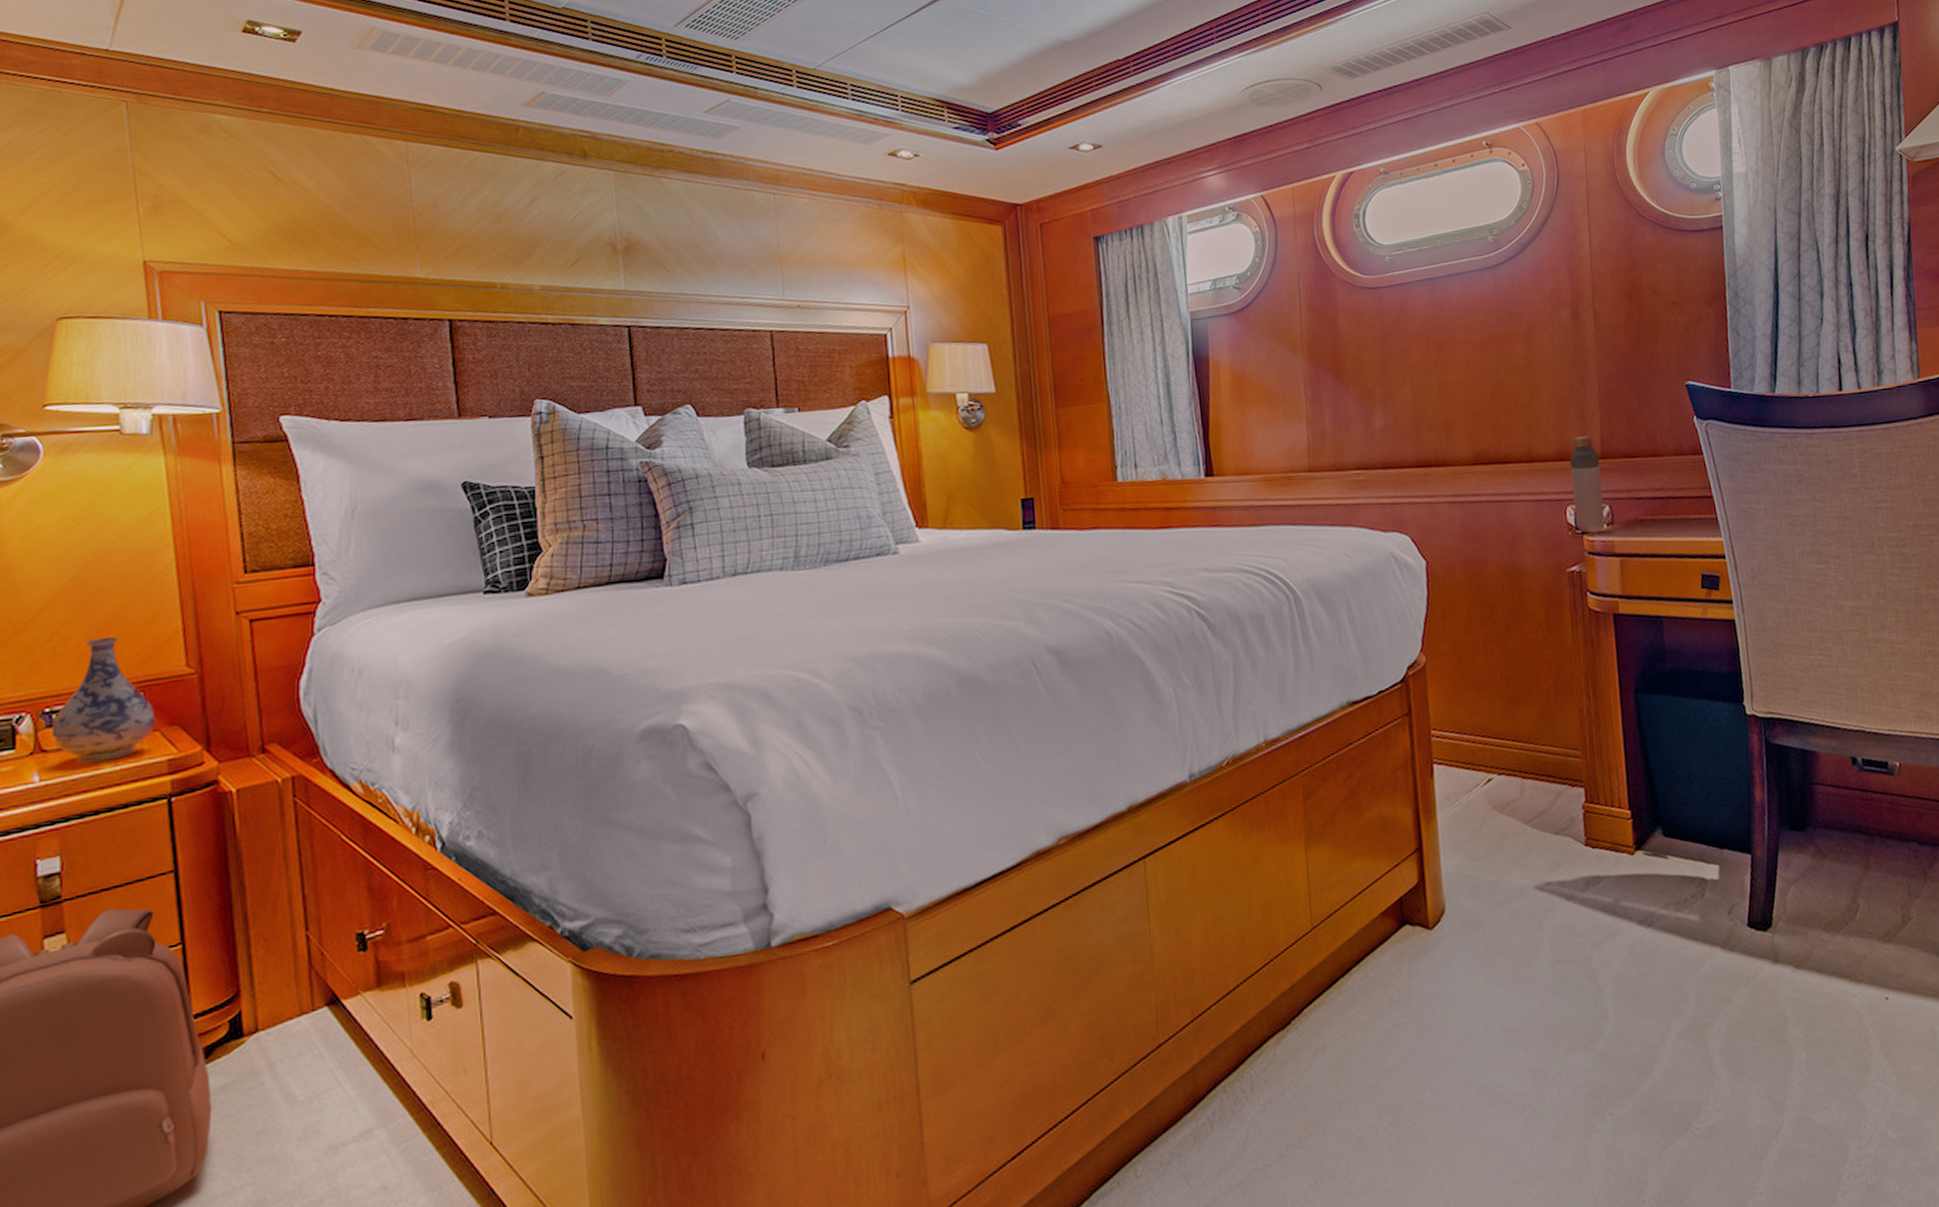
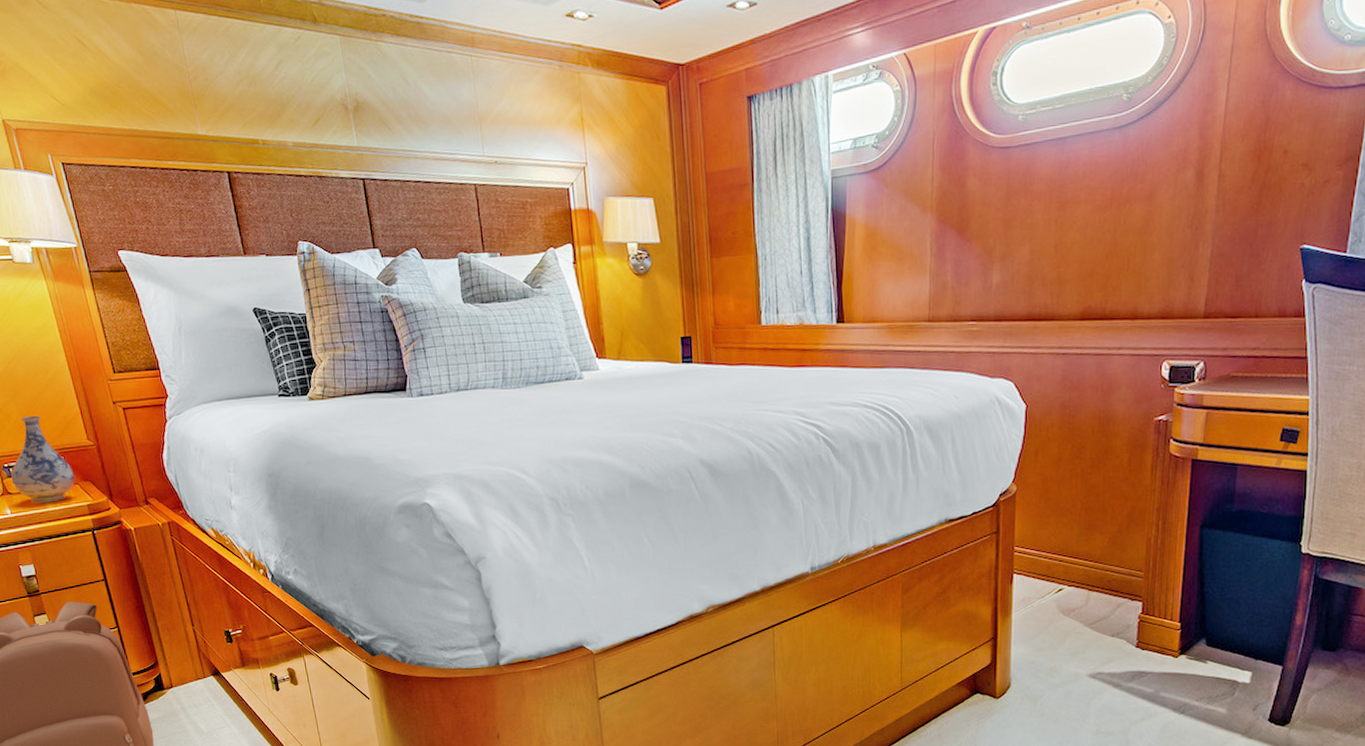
bottle: present [1570,436,1606,533] -> none [1170,296,1201,387]

